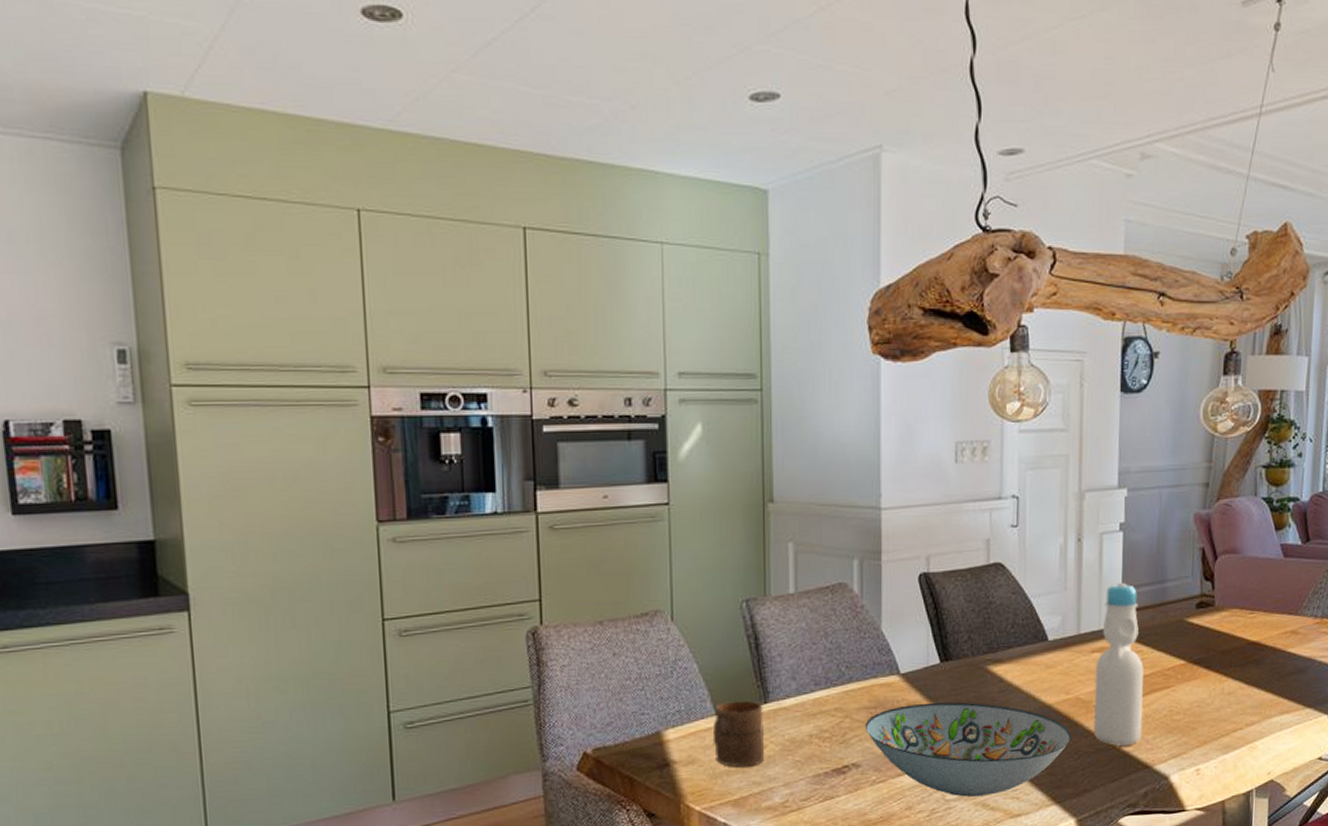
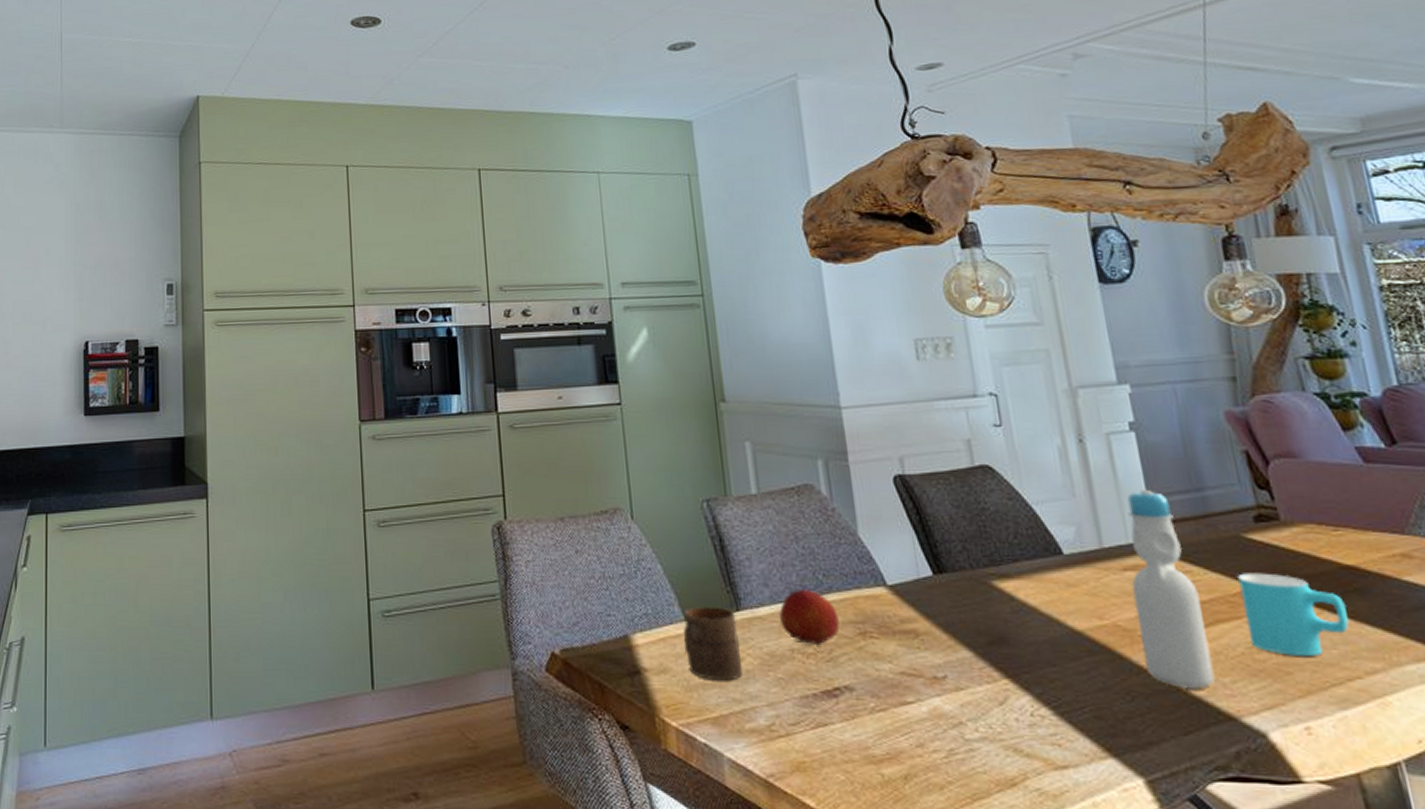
fruit: none [803,680,855,730] -> present [779,589,840,646]
decorative bowl: present [865,702,1071,797] -> none [853,620,1117,738]
cup: none [1172,650,1244,715] -> present [1237,573,1349,656]

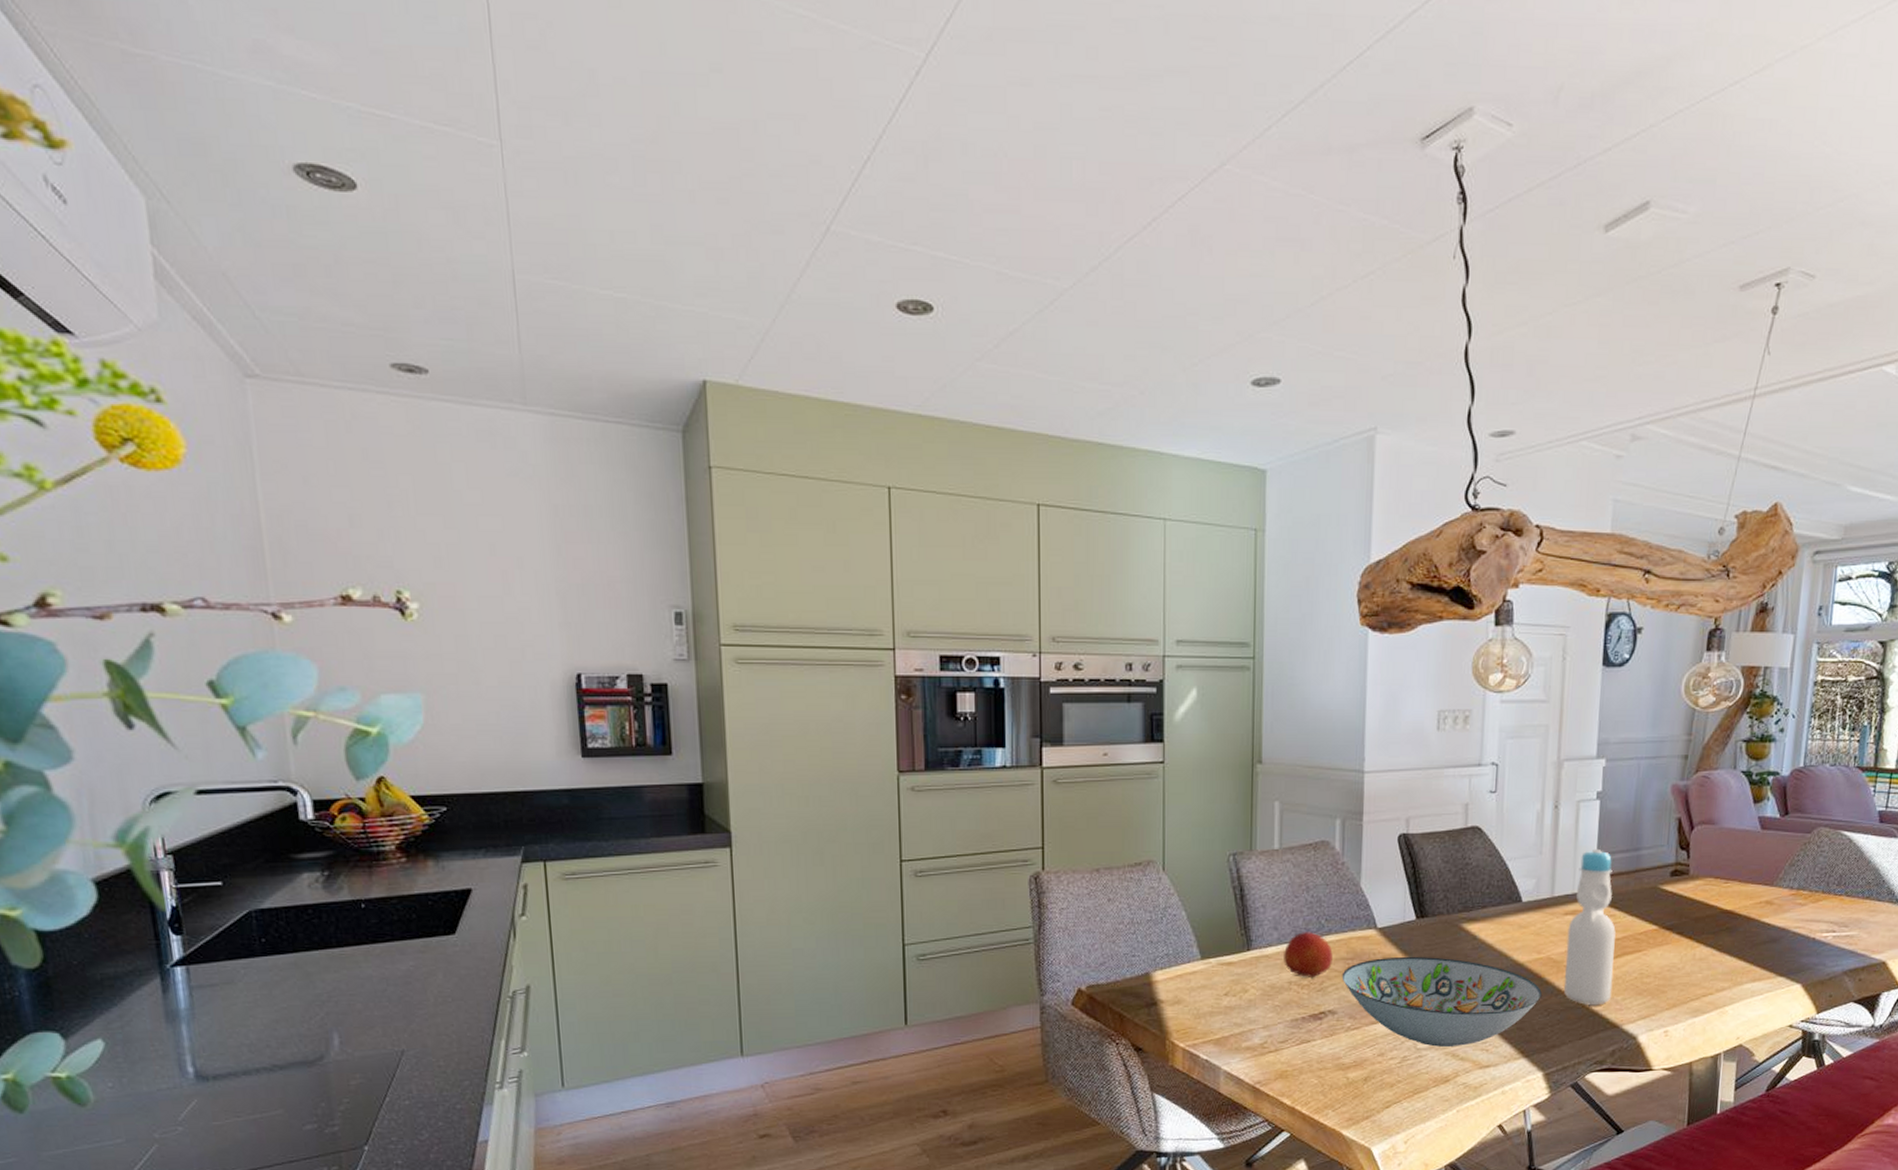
cup: present [684,606,743,681] -> none [1198,947,1247,1009]
decorative bowl: none [853,620,1117,738] -> present [1341,956,1542,1047]
cup: present [1237,573,1349,656] -> none [1643,916,1717,979]

